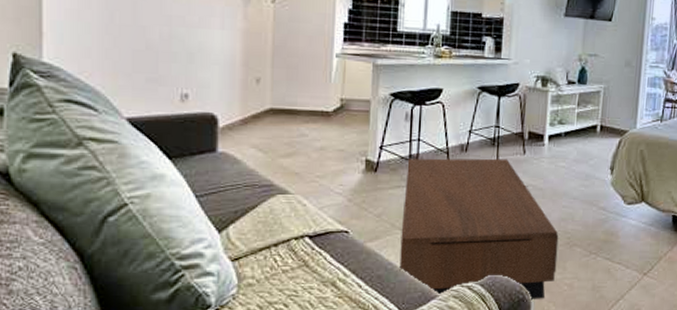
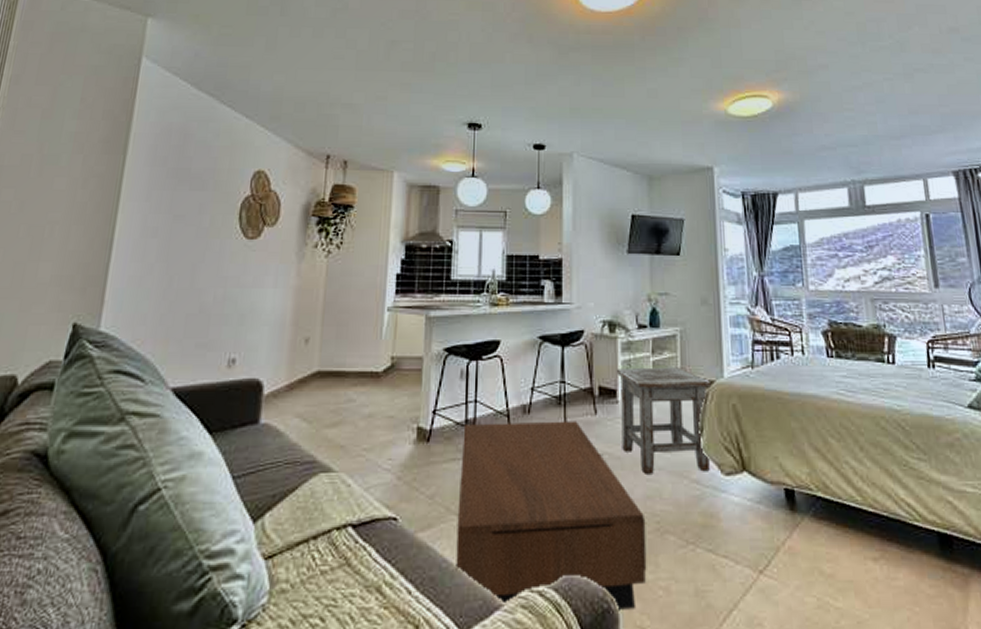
stool: none [544,117,626,202] -> present [616,367,712,474]

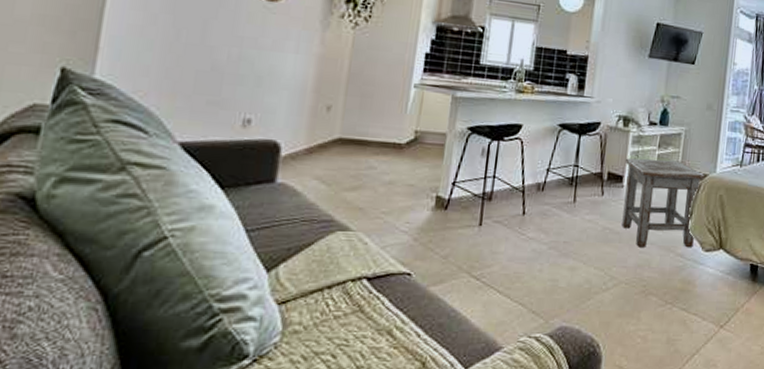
coffee table: present [456,421,647,612] -> none [463,196,634,354]

